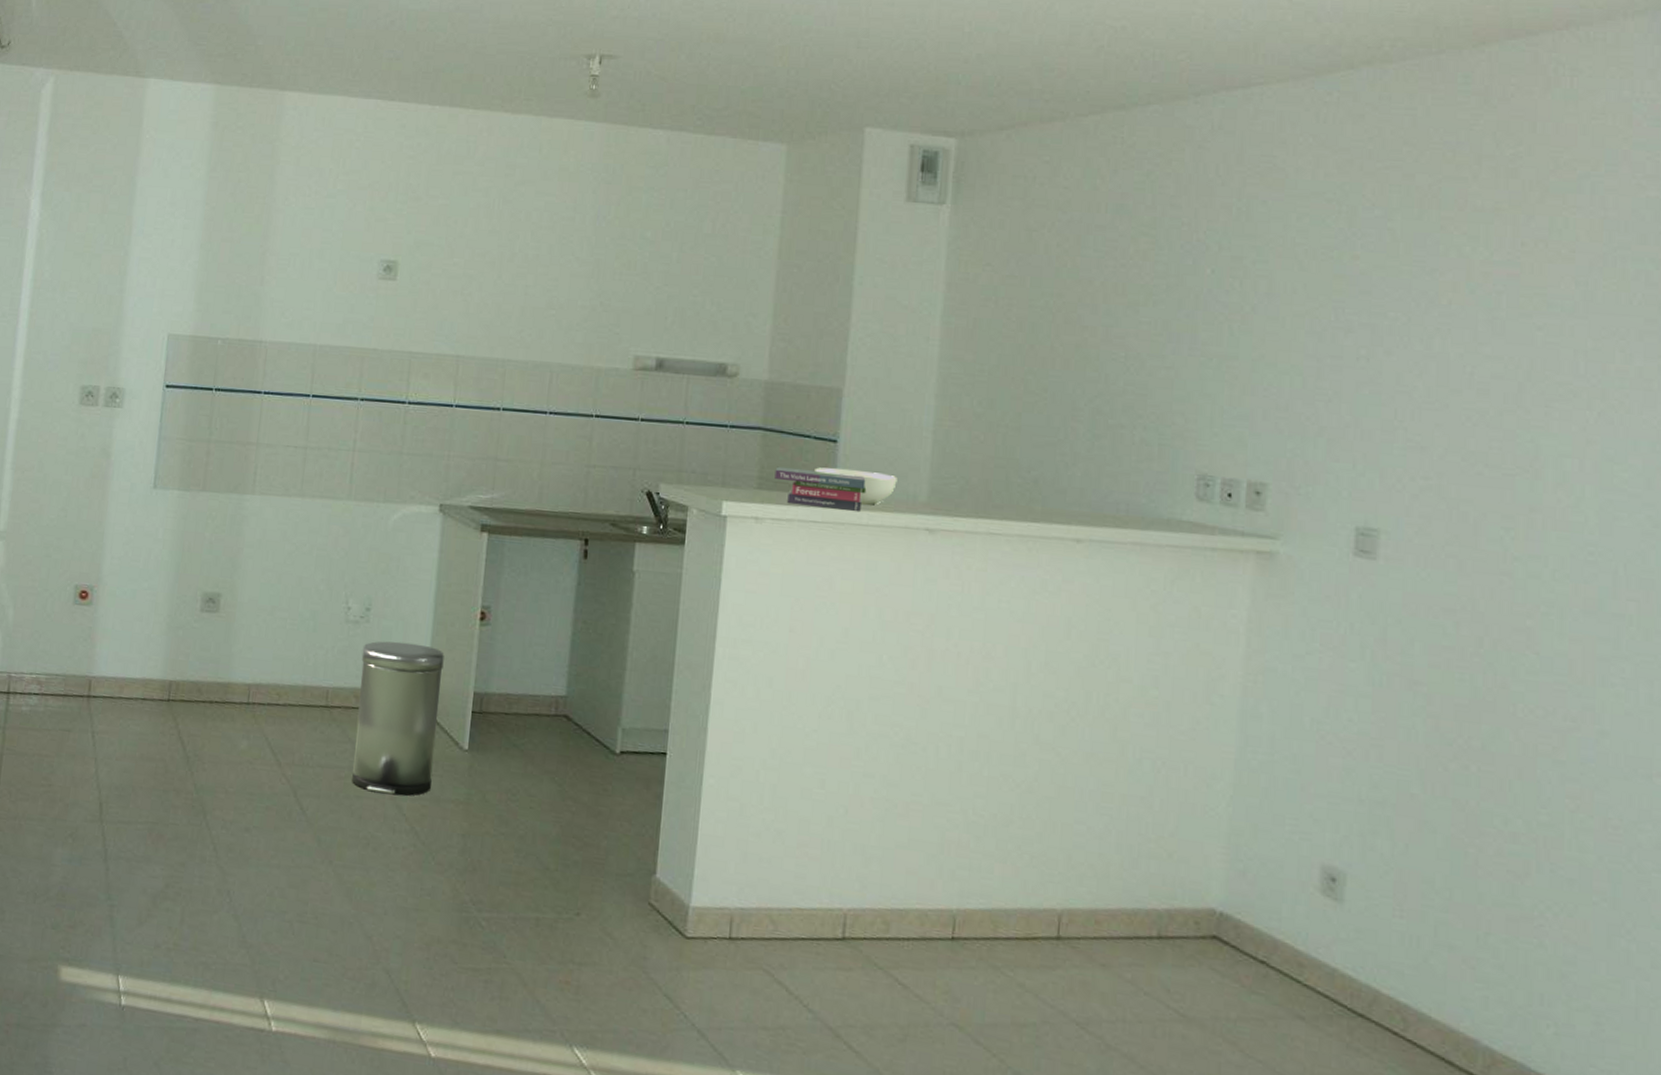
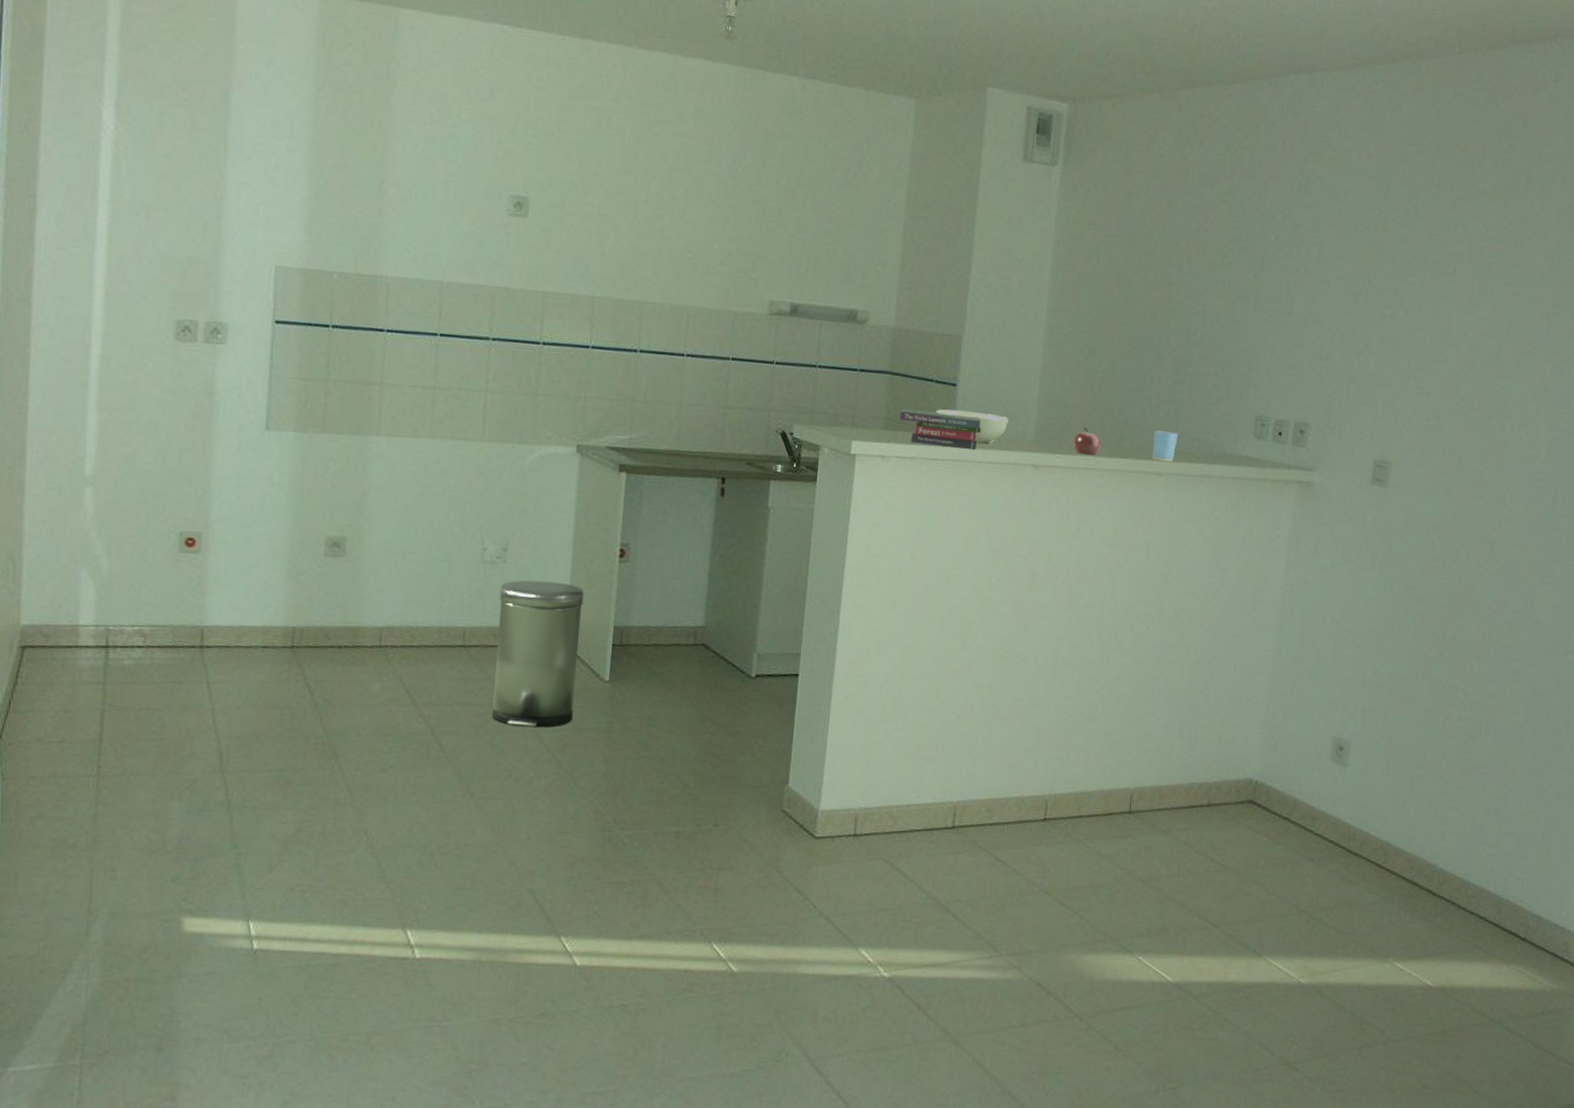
fruit: none [973,487,1007,519] -> present [1073,427,1101,456]
mug: none [1070,491,1101,527] -> present [1152,430,1179,462]

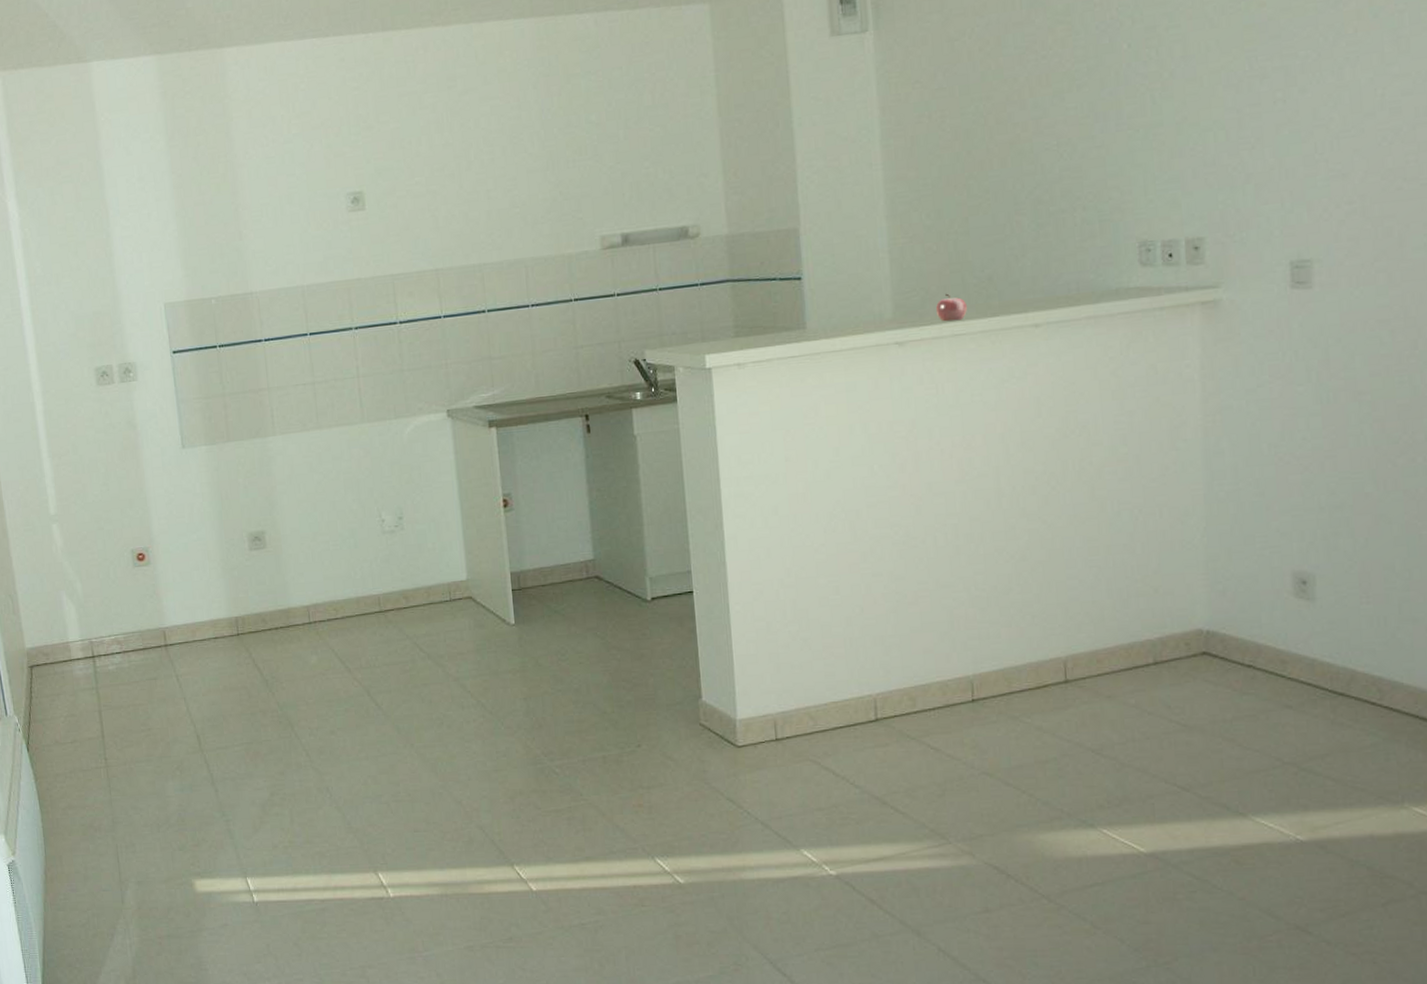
pedal bin: present [492,580,584,728] -> none [402,539,488,678]
books: present [900,408,982,451] -> none [748,305,836,346]
bowl: present [936,409,1009,445] -> none [785,299,863,333]
mug: present [1152,430,1179,462] -> none [1024,278,1052,312]

